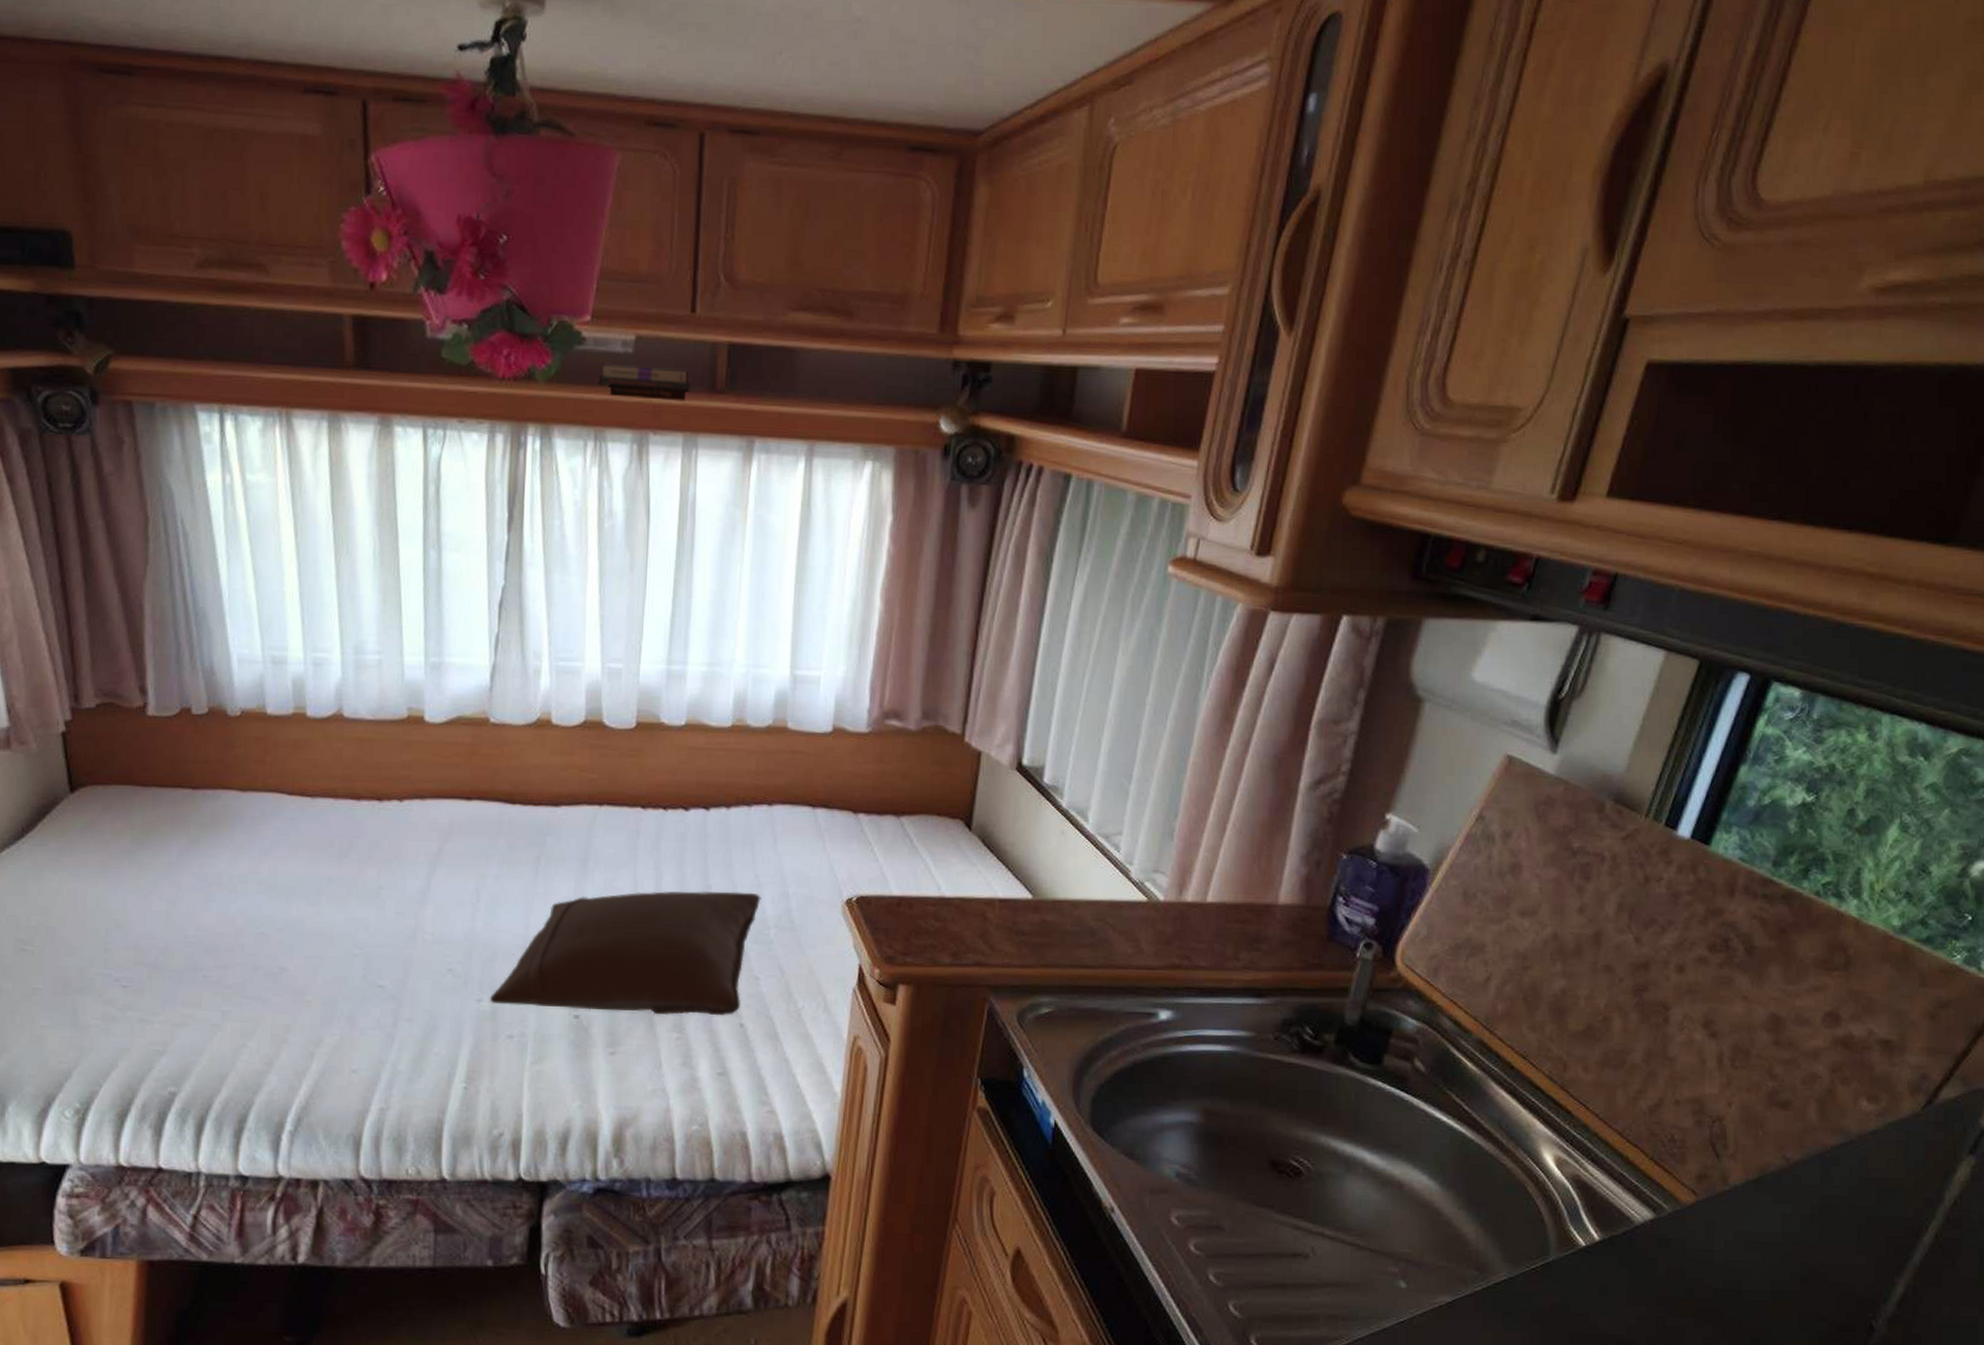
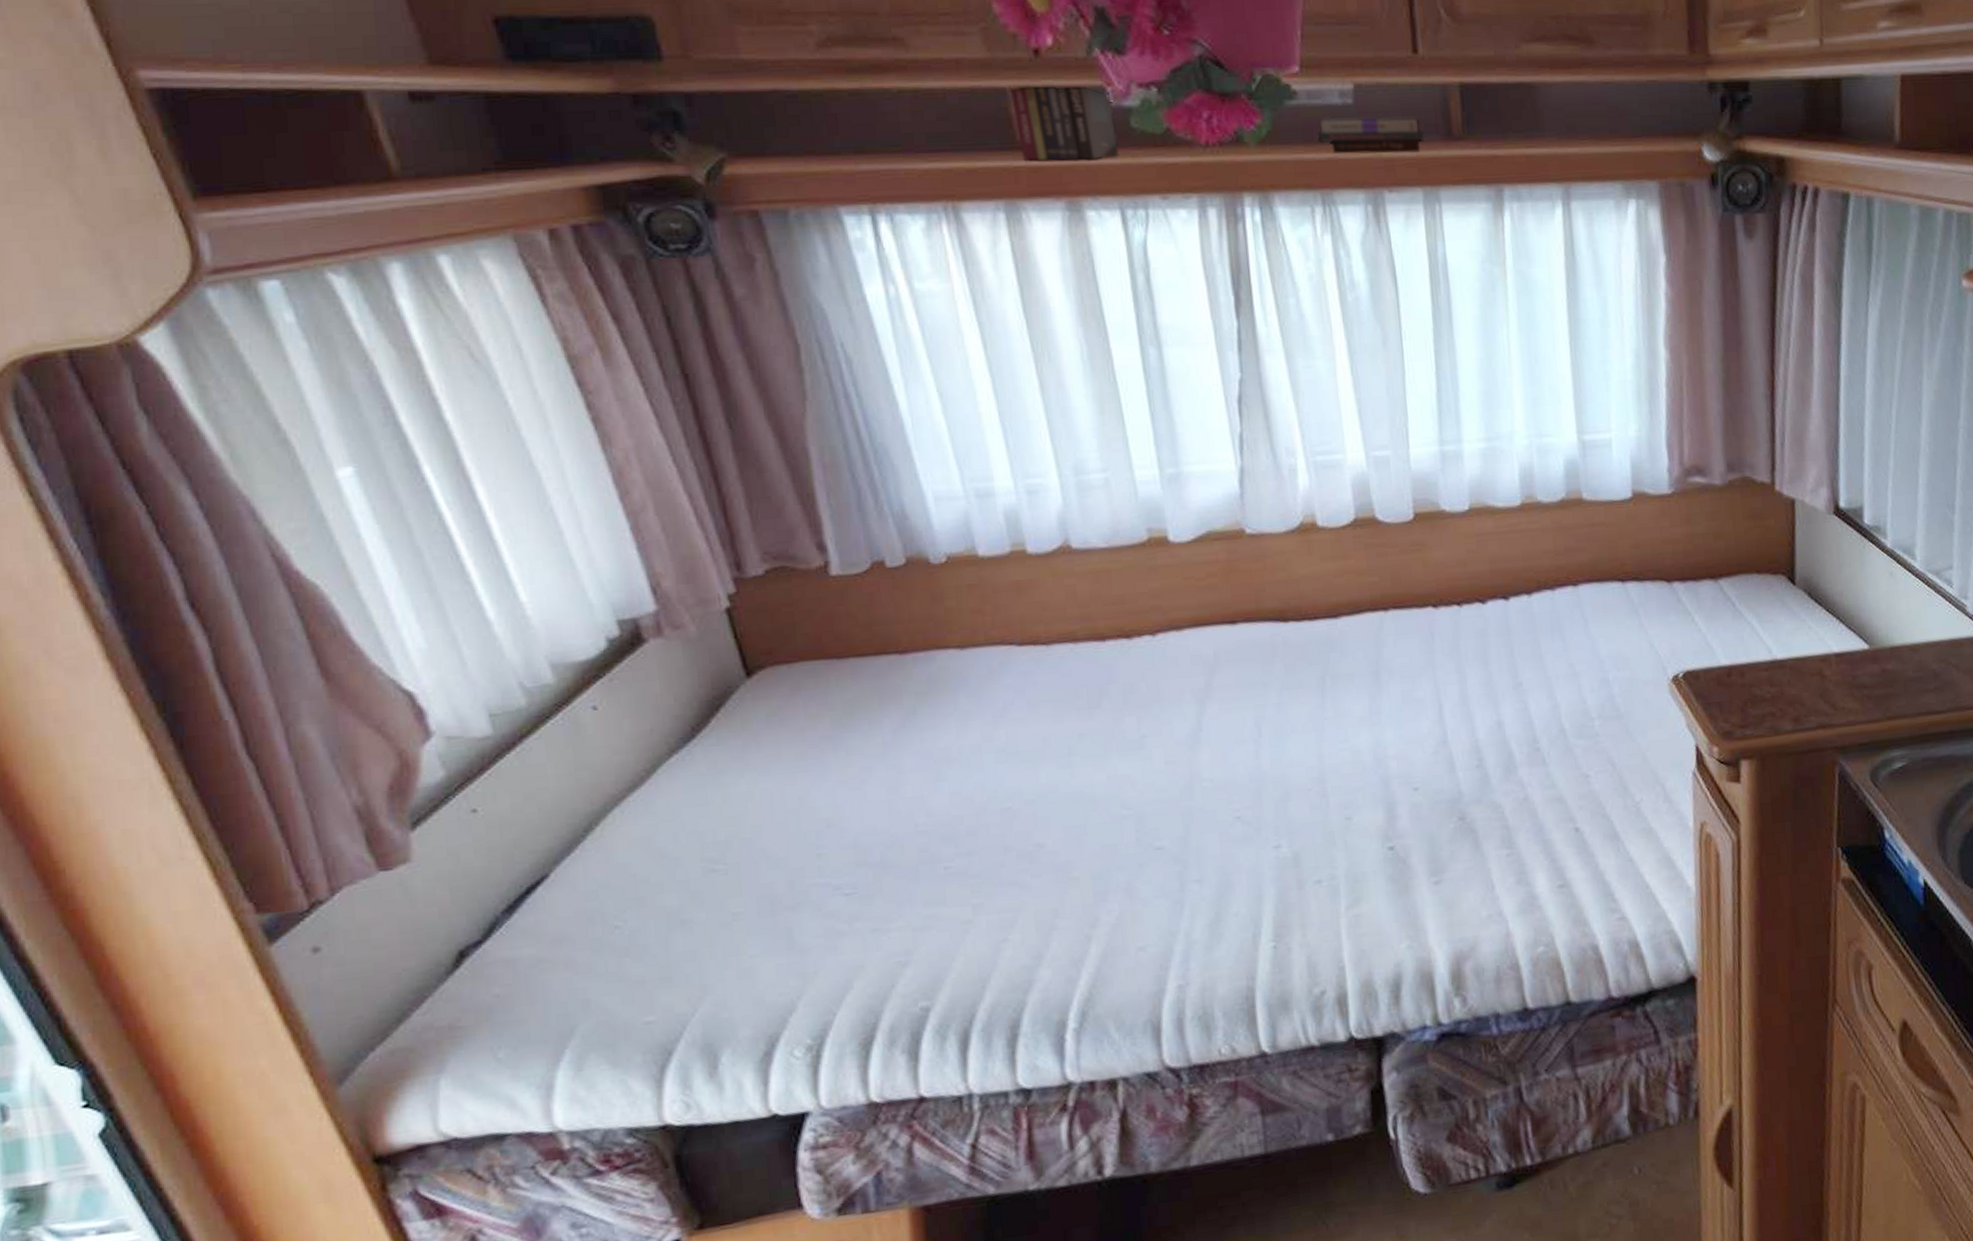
books: none [345,313,429,383] -> present [1009,86,1119,162]
pillow: present [489,891,761,1016] -> none [1288,683,1580,848]

